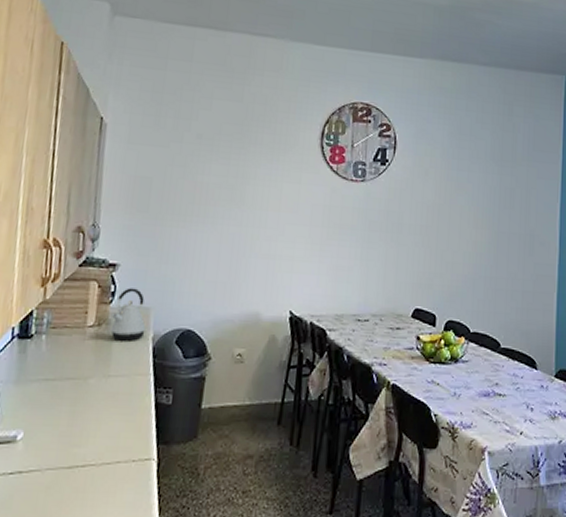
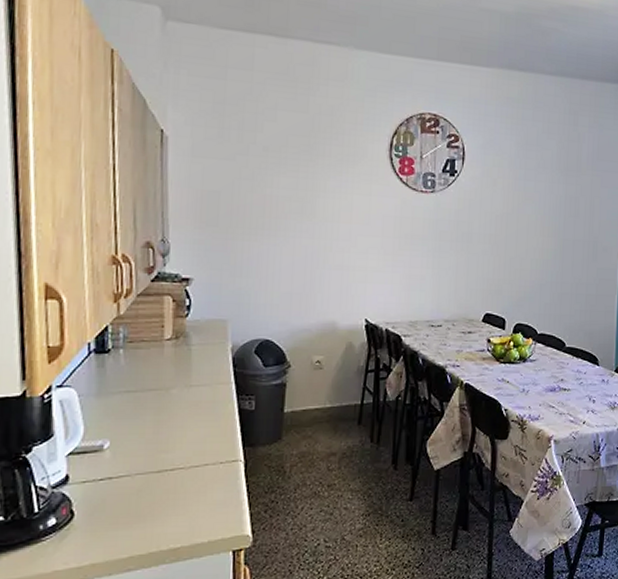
kettle: present [110,288,146,341] -> none [188,301,224,352]

